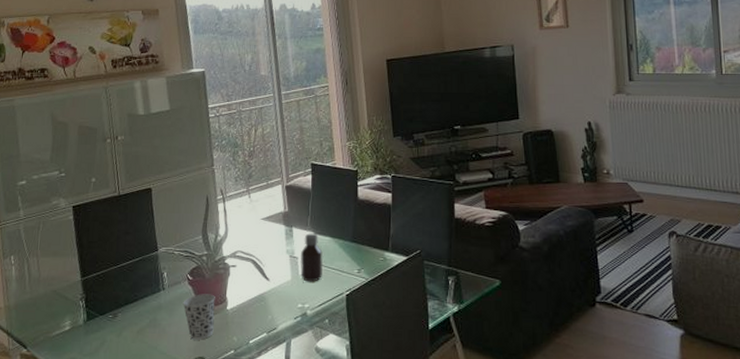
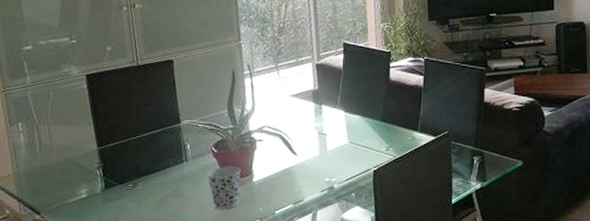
bottle: present [300,233,324,282] -> none [328,111,352,158]

